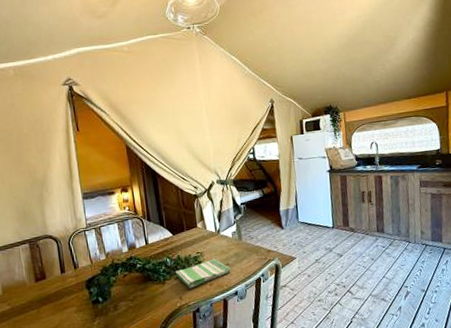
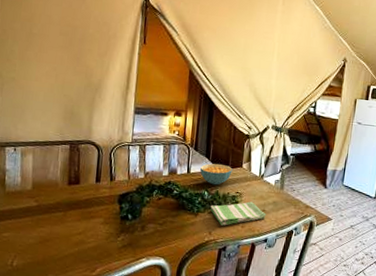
cereal bowl: none [156,228,189,251] -> present [199,163,233,185]

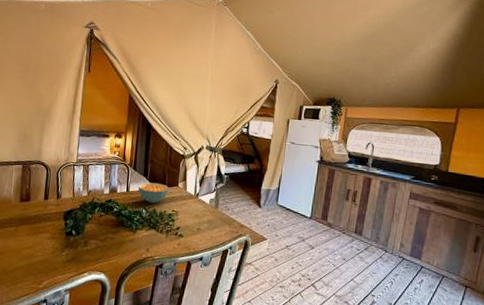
dish towel: present [210,201,266,226] -> none [148,220,202,243]

